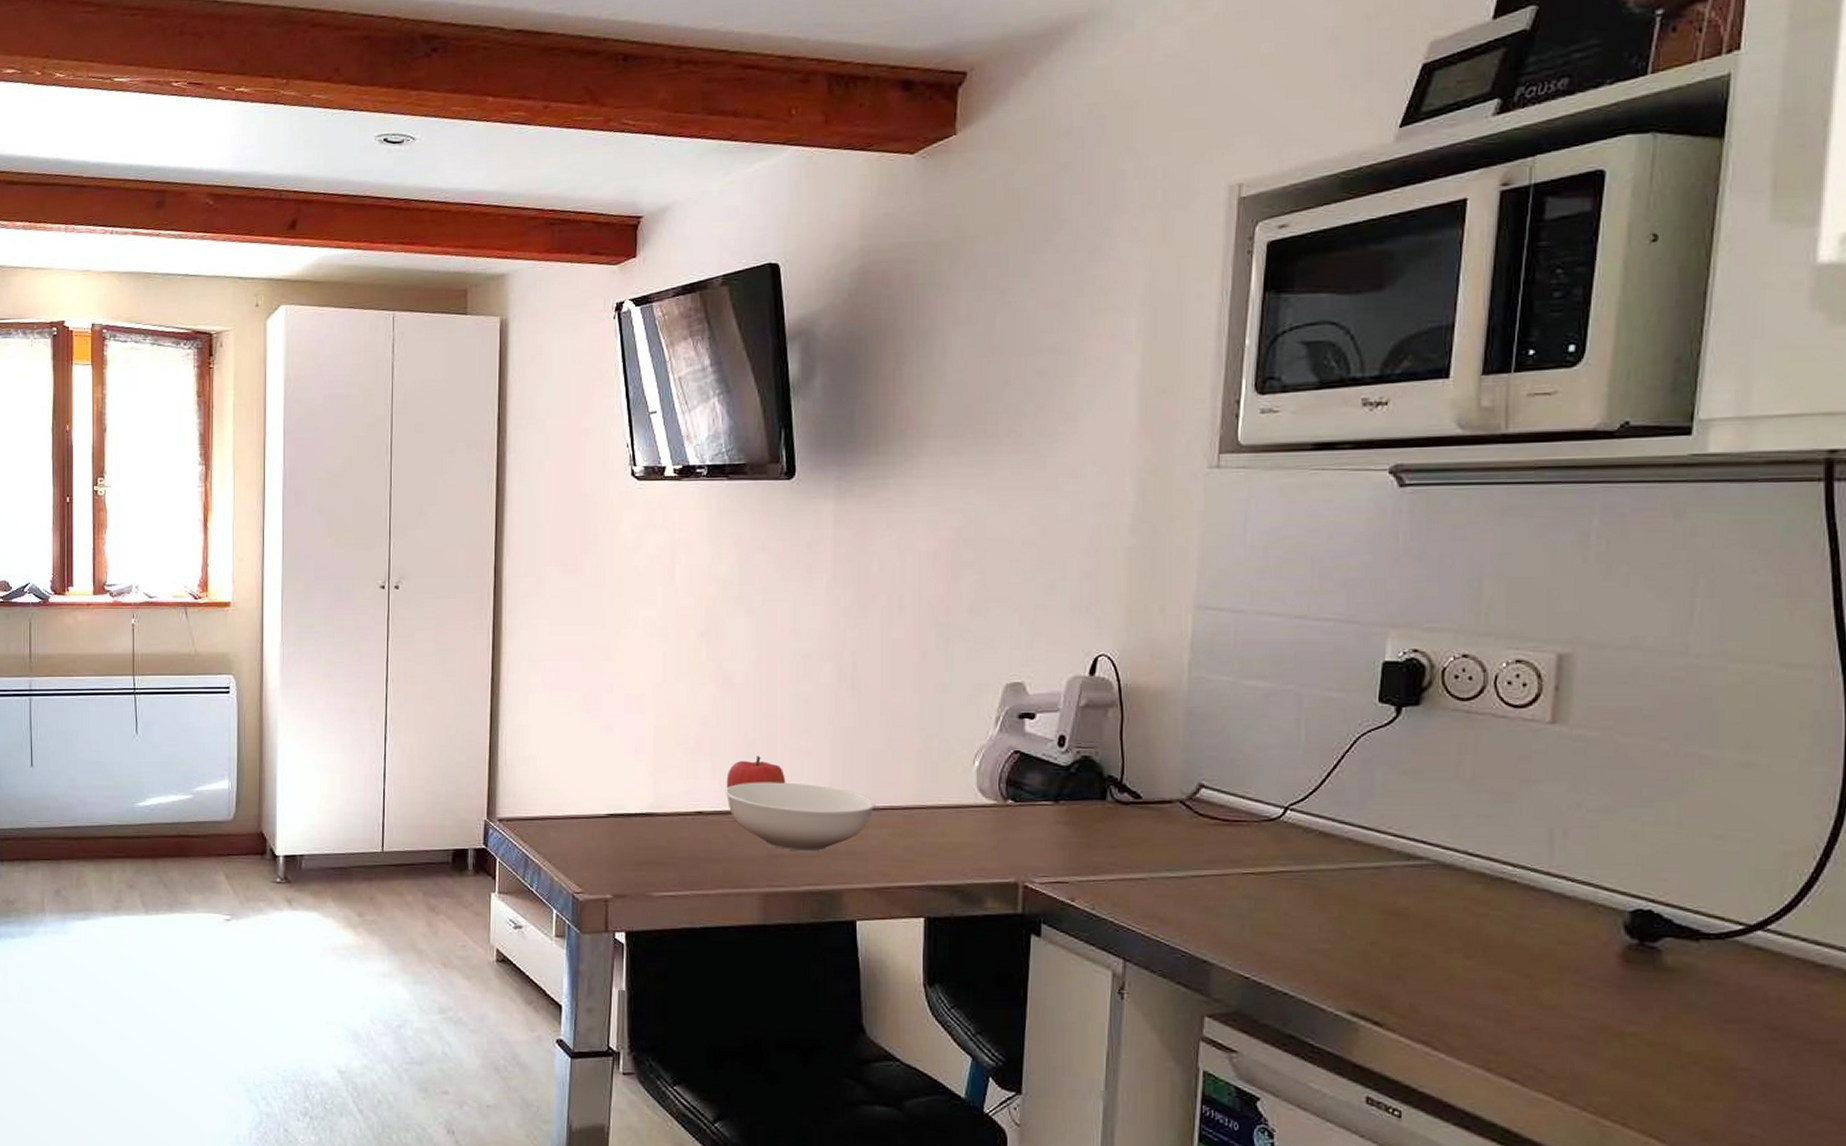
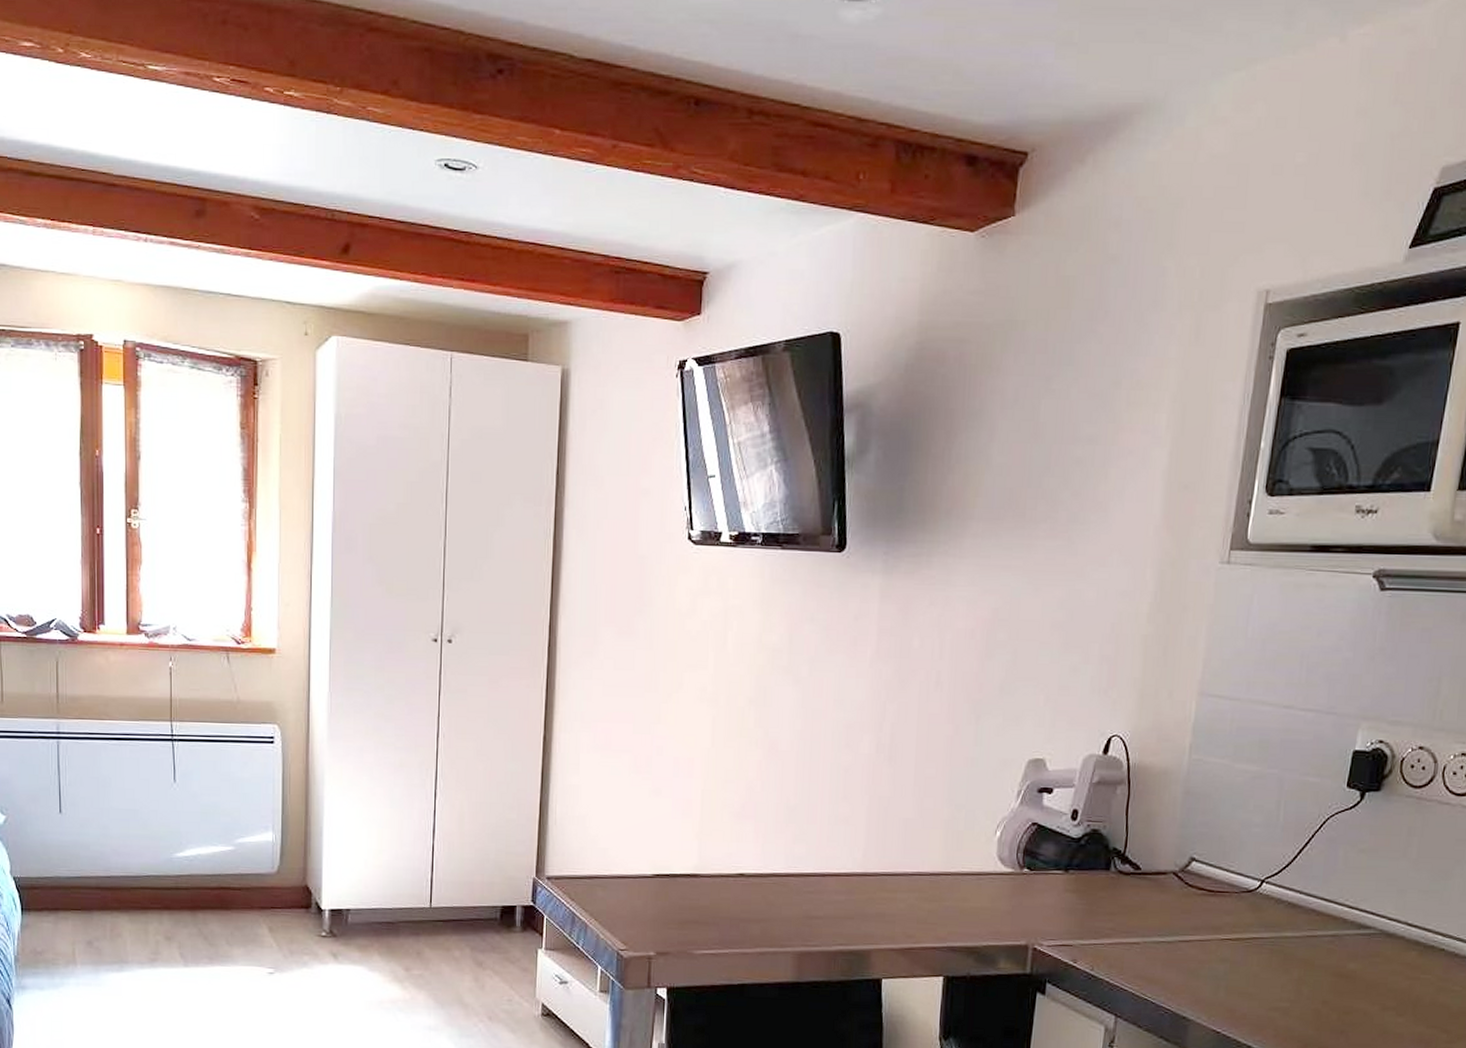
bowl: present [725,782,876,852] -> none [766,846,905,914]
fruit: present [726,756,786,788] -> none [767,821,824,852]

